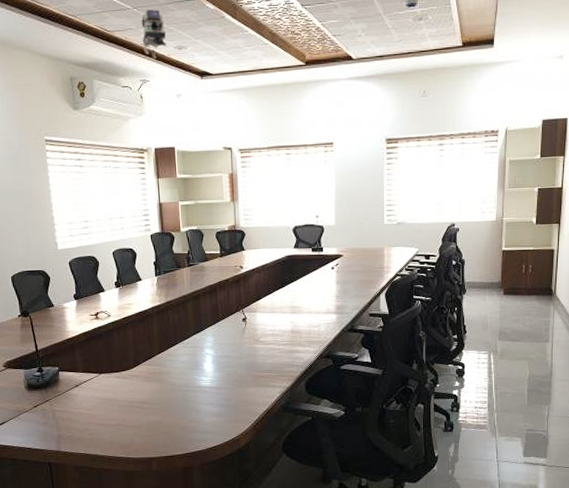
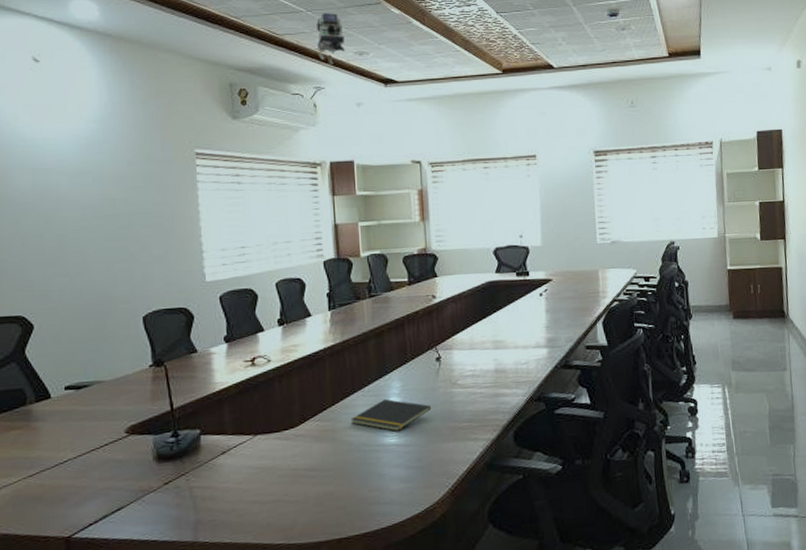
notepad: none [174,350,239,377] -> present [350,398,432,431]

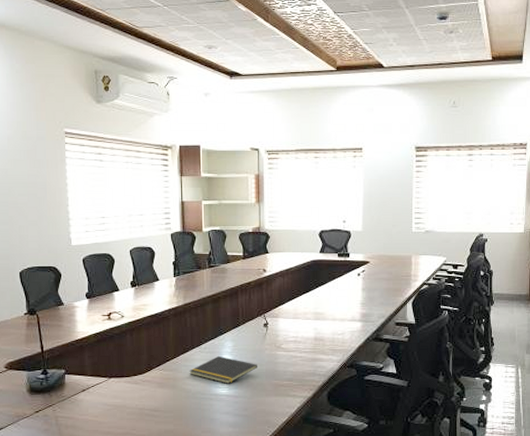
camera: present [317,13,346,65] -> none [172,8,197,57]

